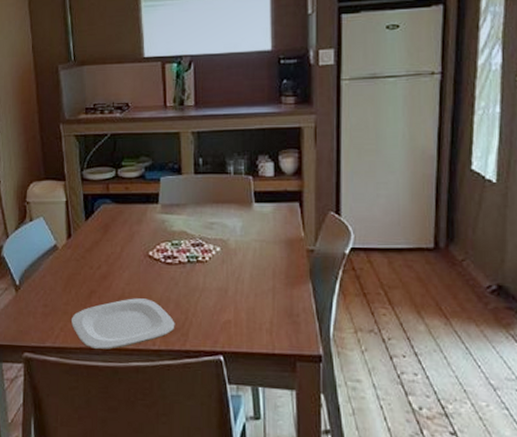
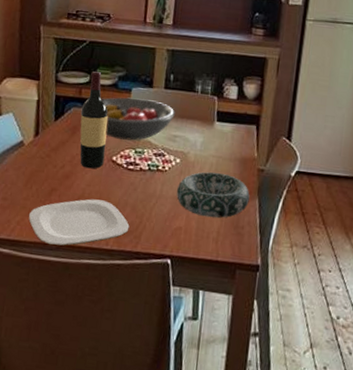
wine bottle: none [110,164,141,267] -> present [80,71,109,169]
fruit bowl: none [130,188,209,233] -> present [102,97,175,141]
decorative bowl: none [220,257,301,308] -> present [176,172,250,218]

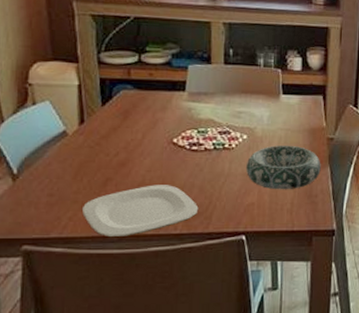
wine bottle: present [80,71,109,169] -> none [131,49,165,154]
fruit bowl: present [102,97,175,141] -> none [155,75,238,120]

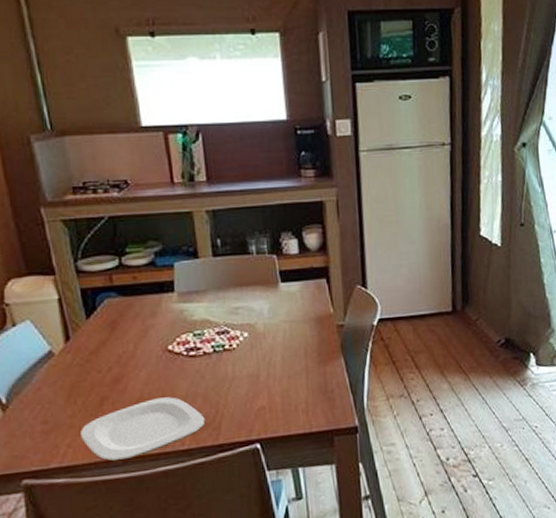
decorative bowl: present [245,145,321,190] -> none [250,338,334,390]

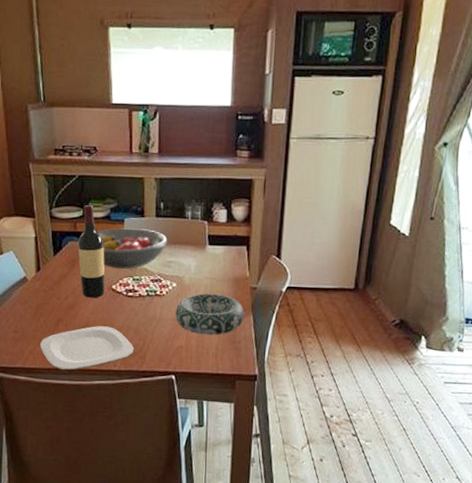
wine bottle: none [116,250,159,366] -> present [77,204,105,298]
fruit bowl: none [140,272,231,325] -> present [96,228,168,269]
decorative bowl: none [250,338,334,390] -> present [175,293,244,336]

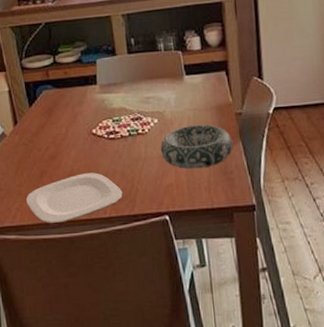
wine bottle: present [77,204,105,298] -> none [52,50,85,146]
fruit bowl: present [96,228,168,269] -> none [69,67,143,112]

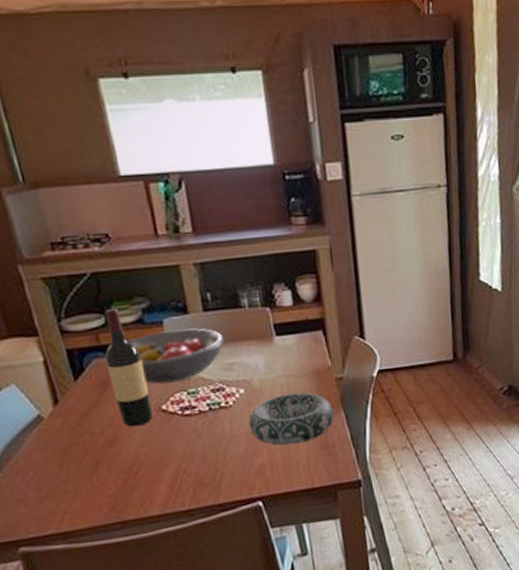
plate: present [25,172,123,224] -> none [75,457,205,526]
wine bottle: none [52,50,85,146] -> present [104,308,153,427]
fruit bowl: none [69,67,143,112] -> present [128,328,224,384]

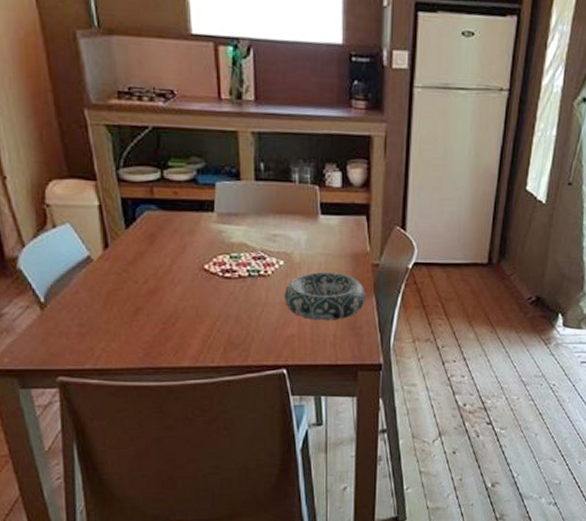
wine bottle: present [104,308,153,427] -> none [156,164,195,281]
fruit bowl: present [128,328,224,384] -> none [180,194,271,244]

